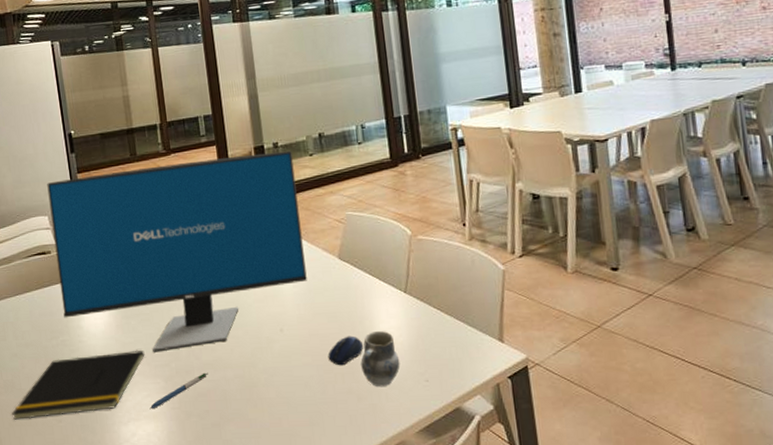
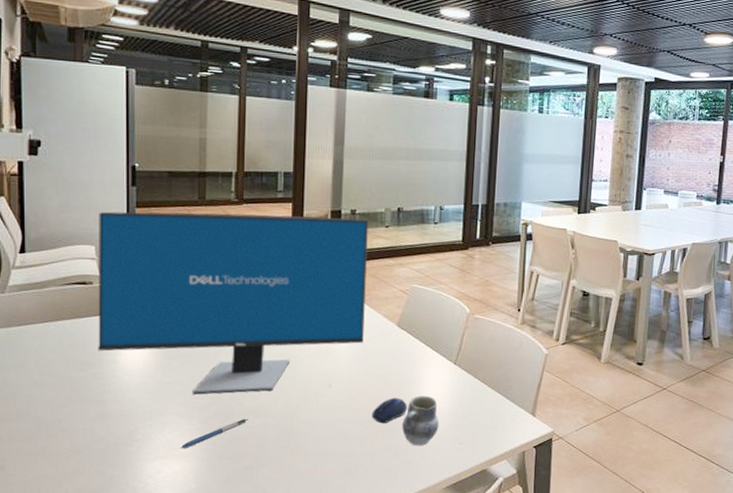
notepad: present [12,351,145,420] -> none [22,391,184,449]

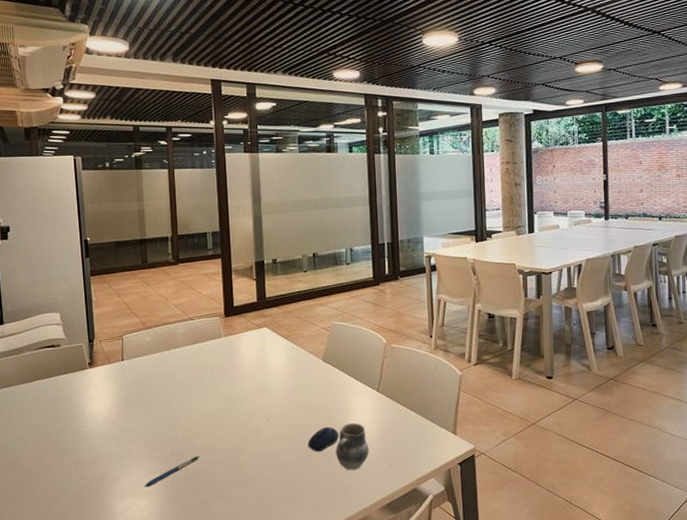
computer monitor: present [98,211,369,395] -> none [61,266,294,437]

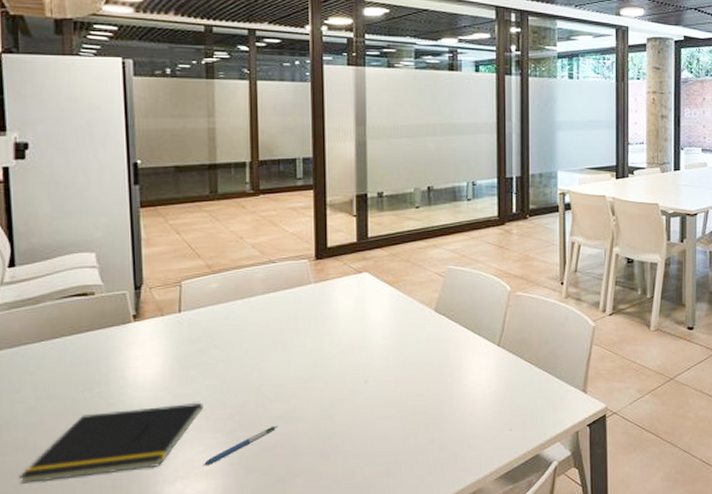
notepad: none [12,436,143,496] -> present [19,403,204,484]
computer mouse: present [307,426,338,452] -> none [413,387,450,417]
cup: present [336,423,369,471] -> none [446,383,486,437]

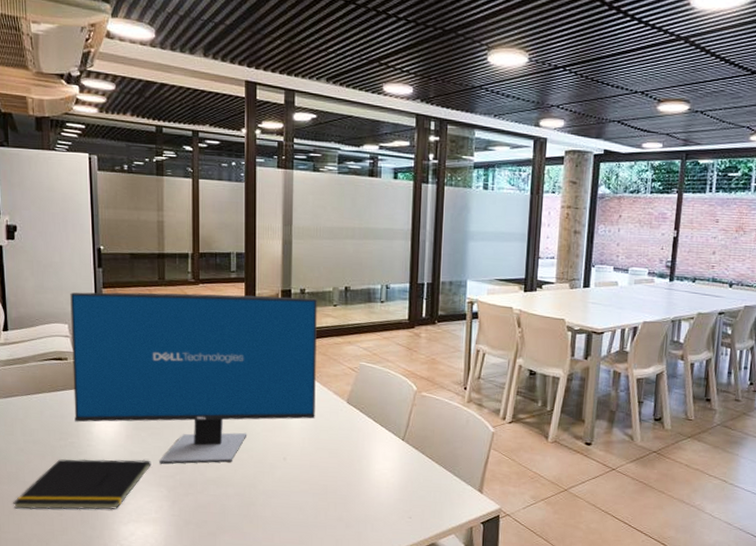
computer monitor: none [98,201,399,405] -> present [70,292,317,464]
pen: present [202,425,278,465] -> none [150,487,210,513]

